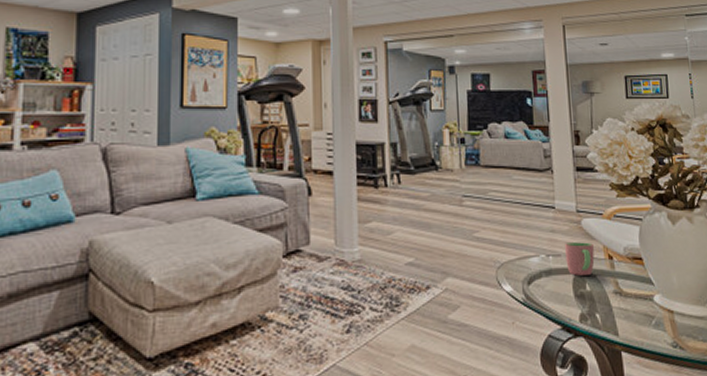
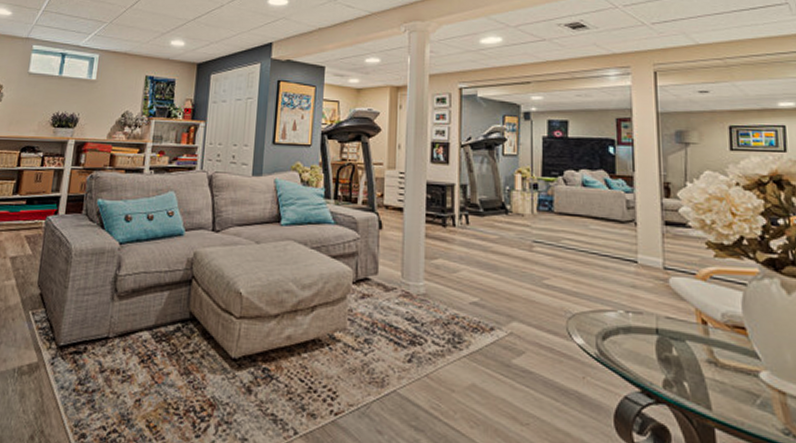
cup: present [565,242,595,276] -> none [648,301,684,339]

